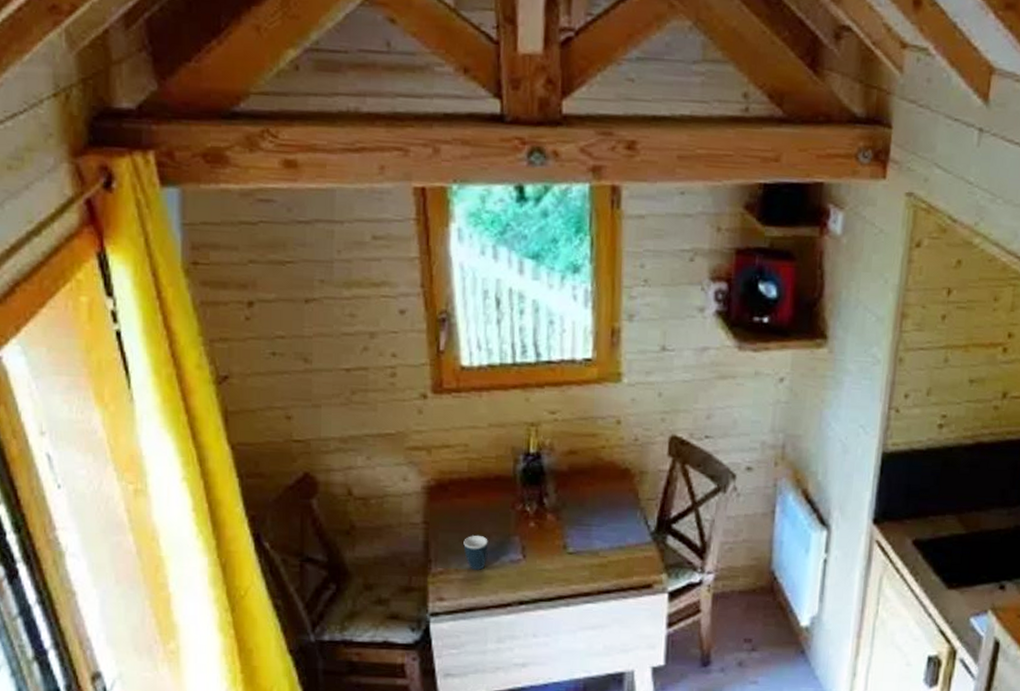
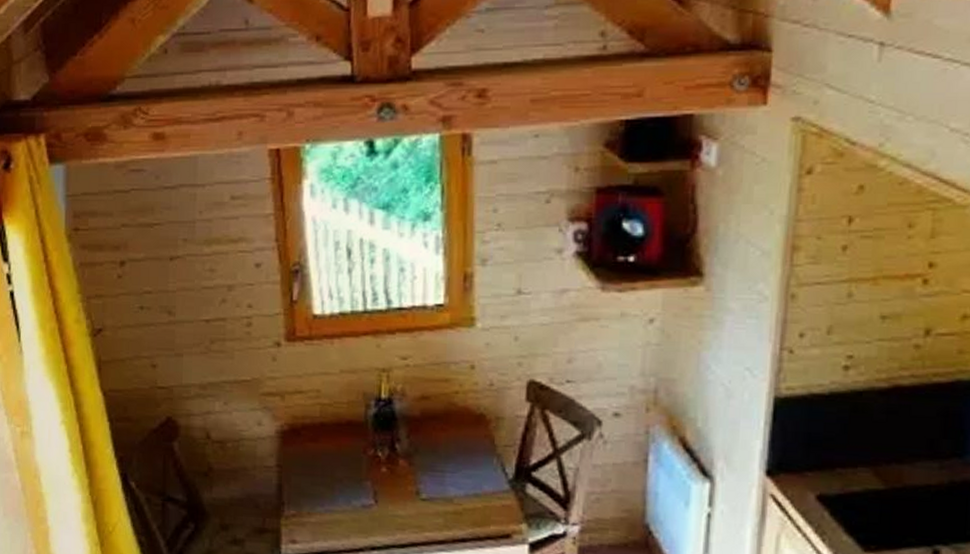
mug: present [463,536,488,570] -> none [315,480,340,514]

